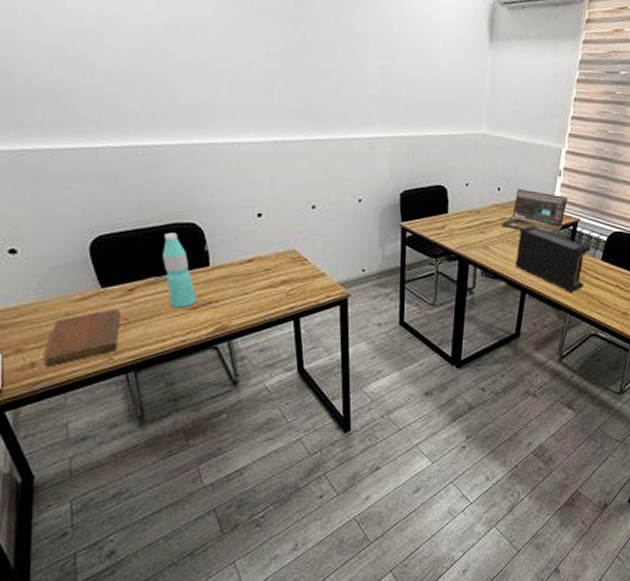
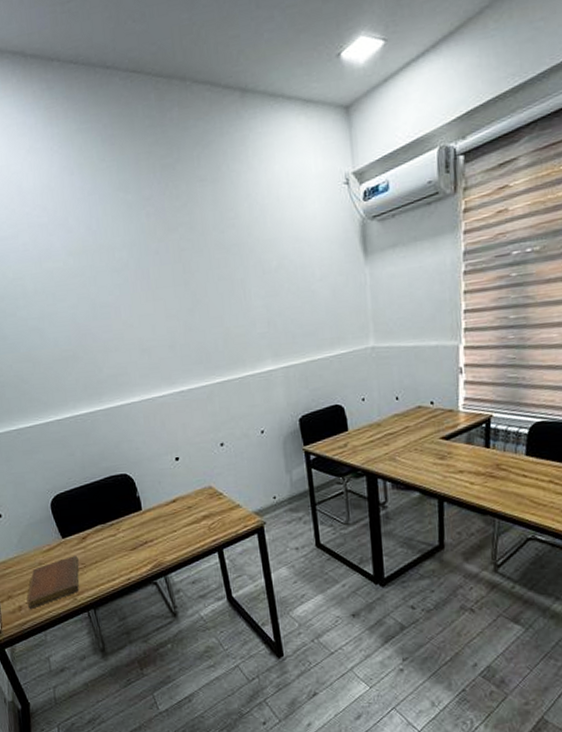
water bottle: present [163,232,196,308] -> none [104,484,135,550]
laptop: present [501,189,567,235] -> none [405,393,475,437]
speaker: present [515,225,591,292] -> none [426,429,511,495]

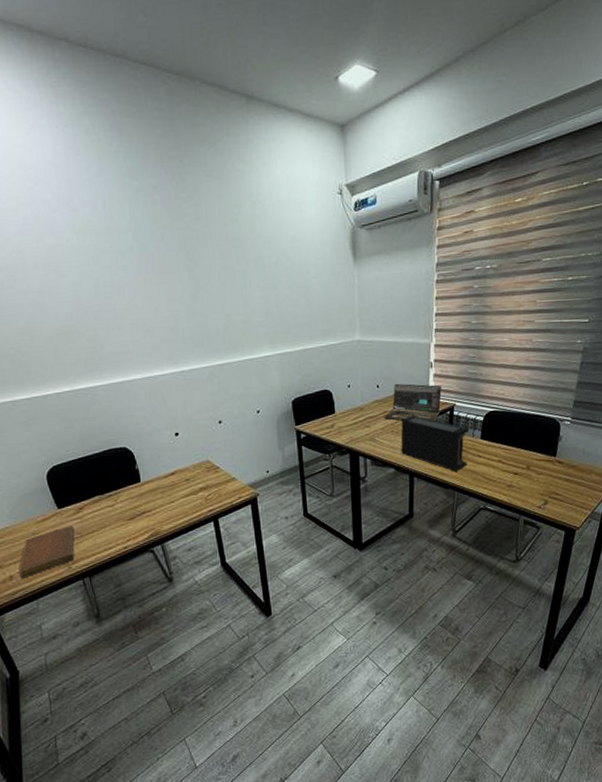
laptop: none [405,393,475,437] -> present [384,384,442,421]
speaker: none [426,429,511,495] -> present [400,414,470,472]

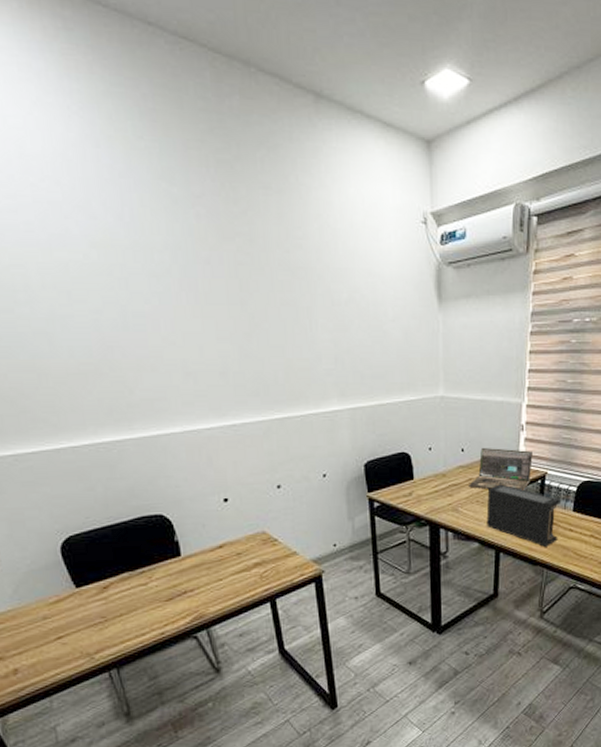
notebook: present [18,526,75,578] -> none [25,608,98,672]

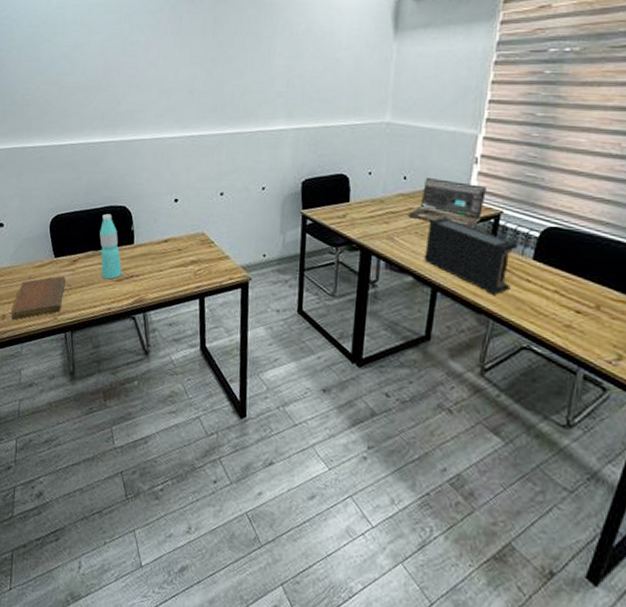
notebook: none [25,608,98,672] -> present [11,276,66,320]
water bottle: none [133,526,171,601] -> present [99,213,122,280]

